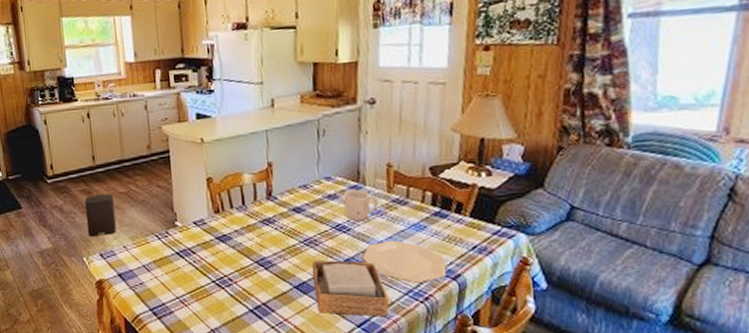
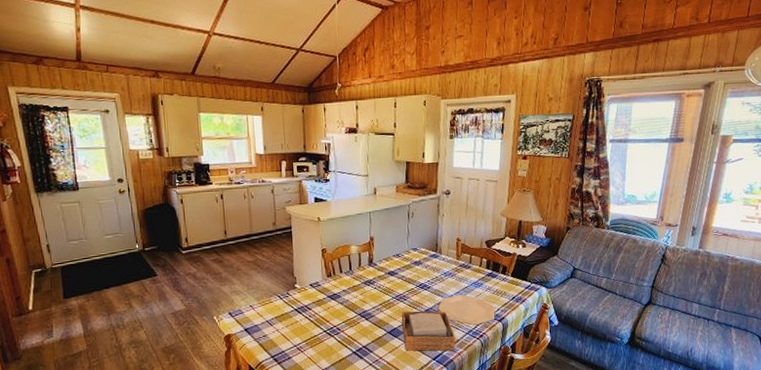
pedal bin: present [84,193,116,236] -> none [216,262,244,298]
mug: present [343,189,378,221] -> none [425,257,450,281]

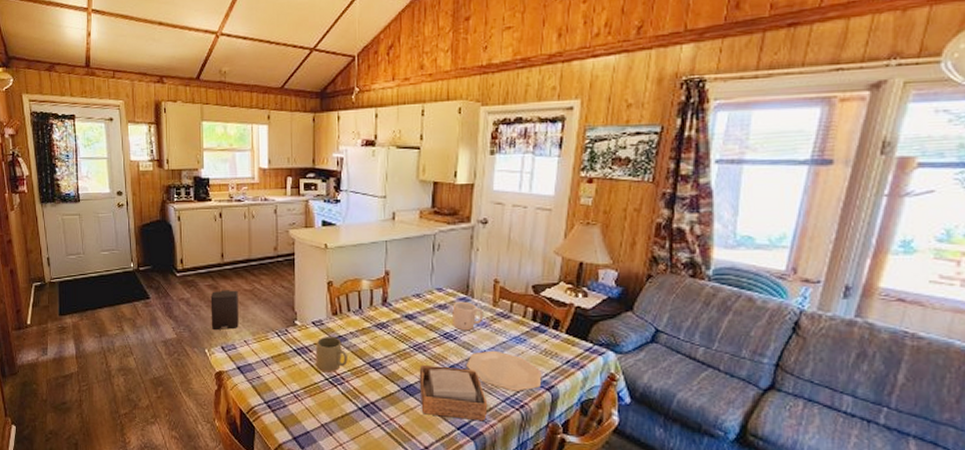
pedal bin: none [216,262,244,298] -> present [210,290,239,330]
mug: none [314,294,342,326] -> present [315,336,348,372]
mug: none [425,257,450,281] -> present [452,301,484,331]

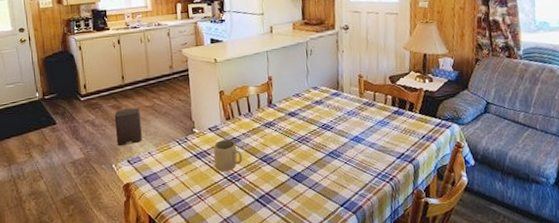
napkin holder: present [419,364,488,422] -> none [304,153,364,198]
mug: present [452,301,484,331] -> none [327,95,353,121]
plate: present [467,350,542,391] -> none [343,134,405,167]

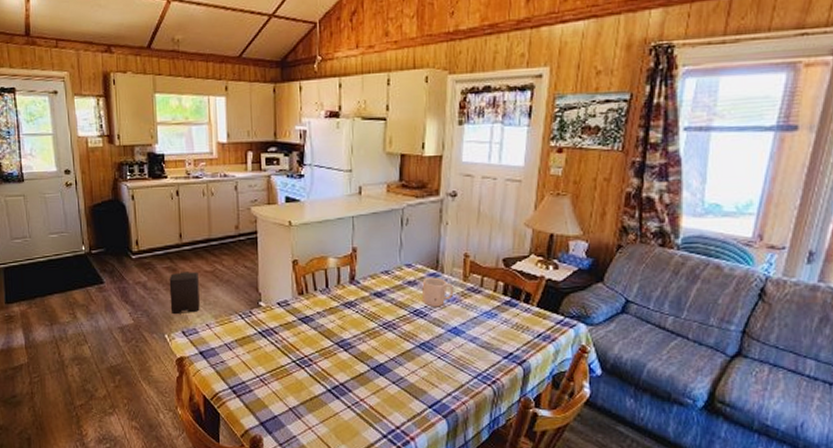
mug: present [213,138,243,172] -> none [281,316,315,354]
mug: none [327,95,353,121] -> present [422,277,454,307]

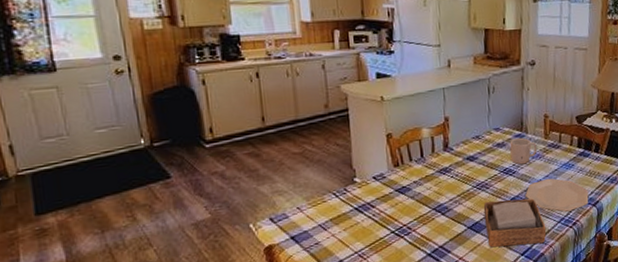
pedal bin: present [169,271,200,314] -> none [251,155,289,201]
napkin holder: none [389,343,460,399] -> present [483,198,547,248]
plate: none [437,326,514,367] -> present [525,178,589,212]

